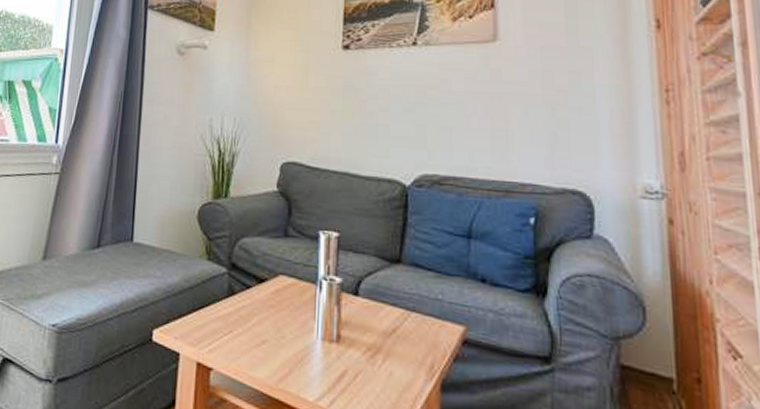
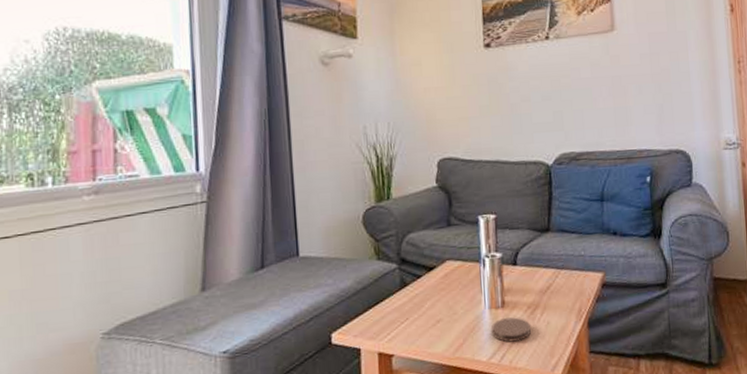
coaster: none [322,355,368,389] -> present [491,317,531,343]

